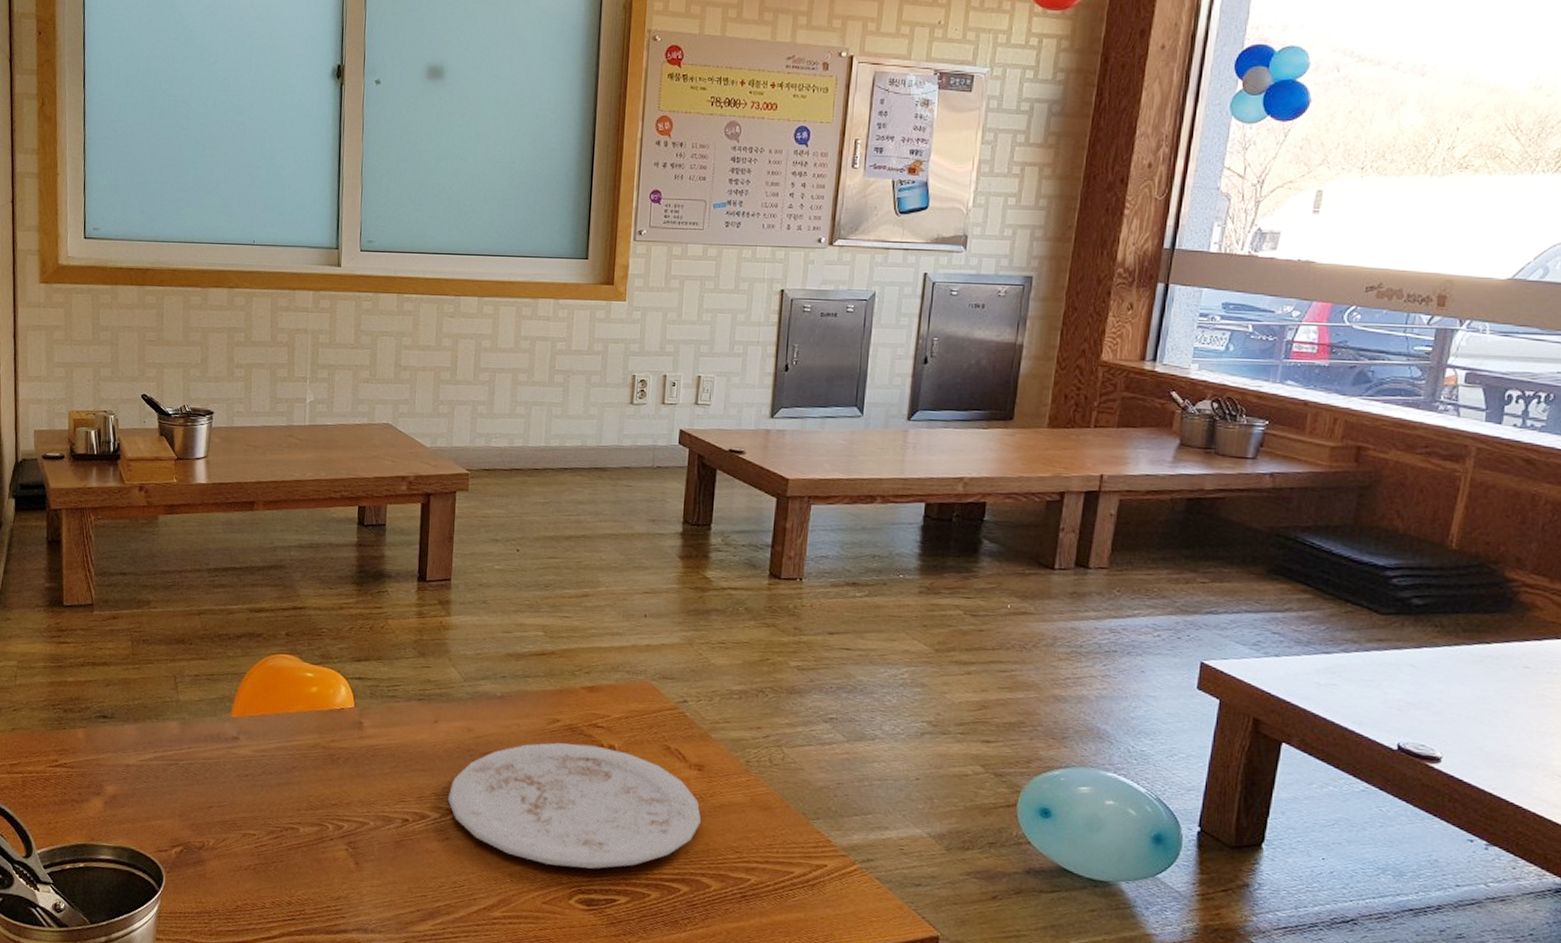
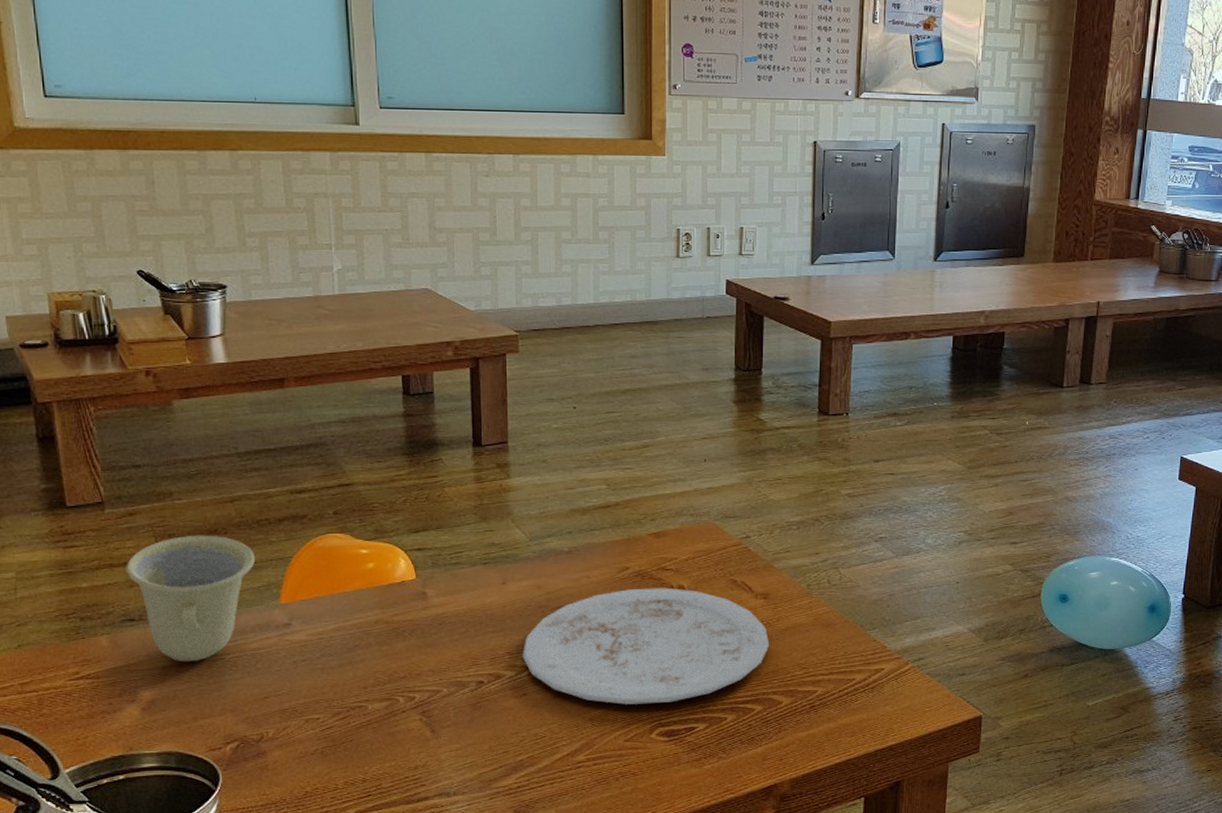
cup: none [105,642,214,763] -> present [126,535,256,662]

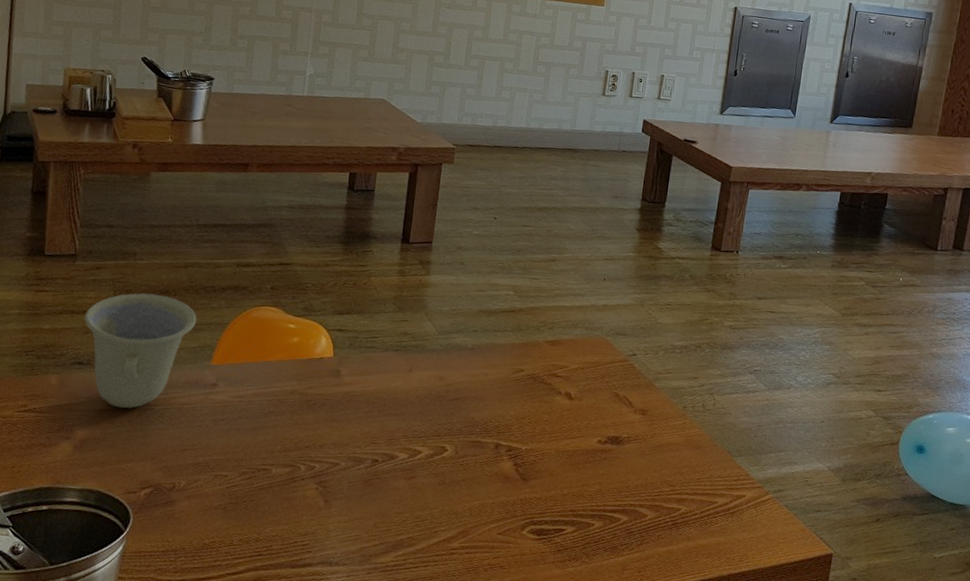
plate: present [522,588,770,705] -> none [416,390,642,502]

